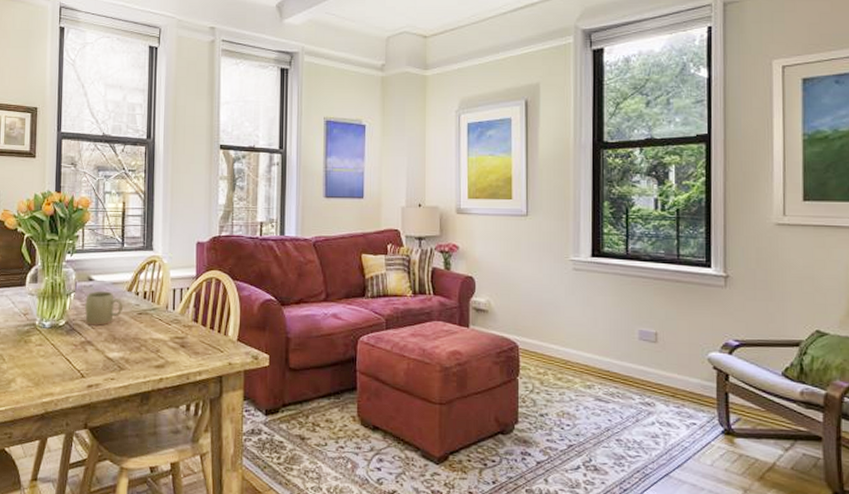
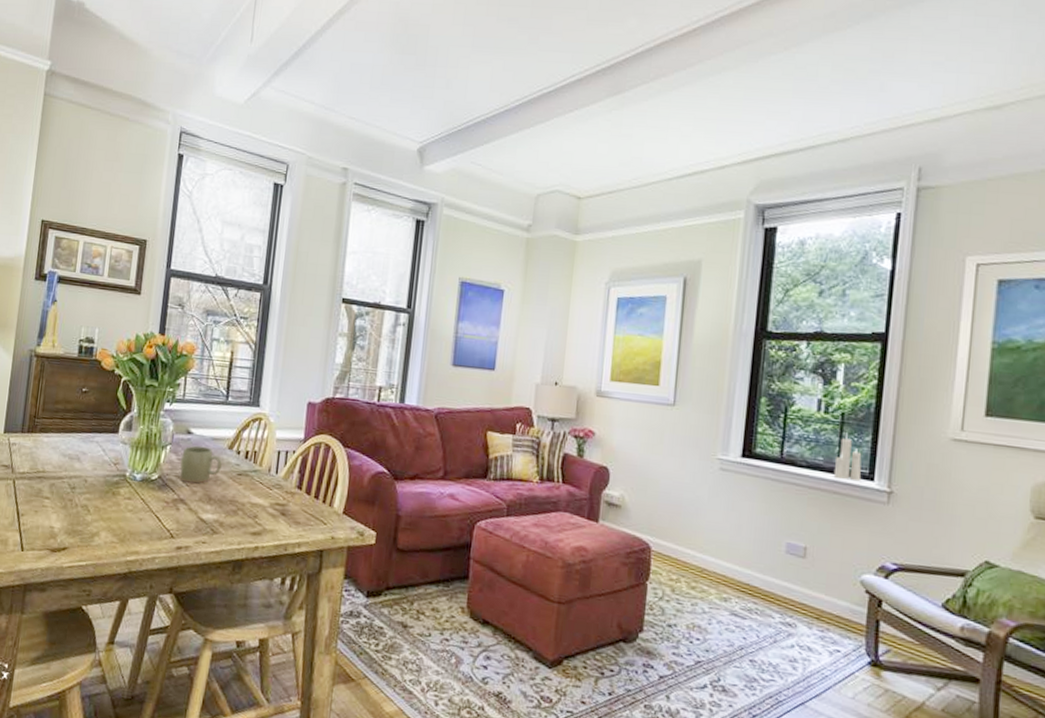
candle: none [674,228,700,270] -> present [833,434,862,482]

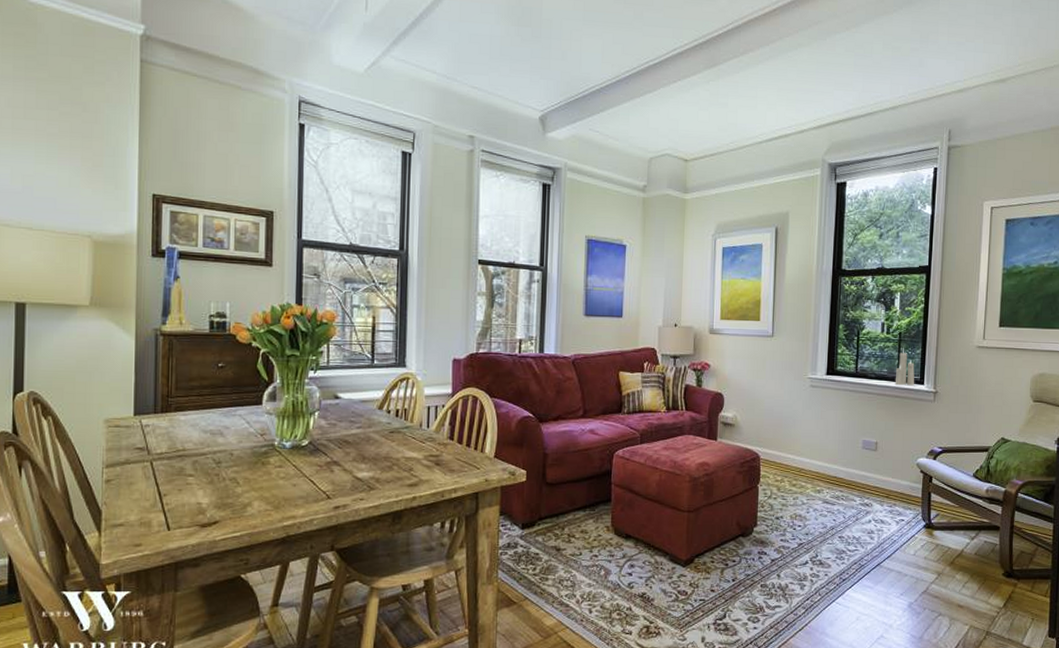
mug: present [180,445,222,484] -> none [331,409,373,445]

